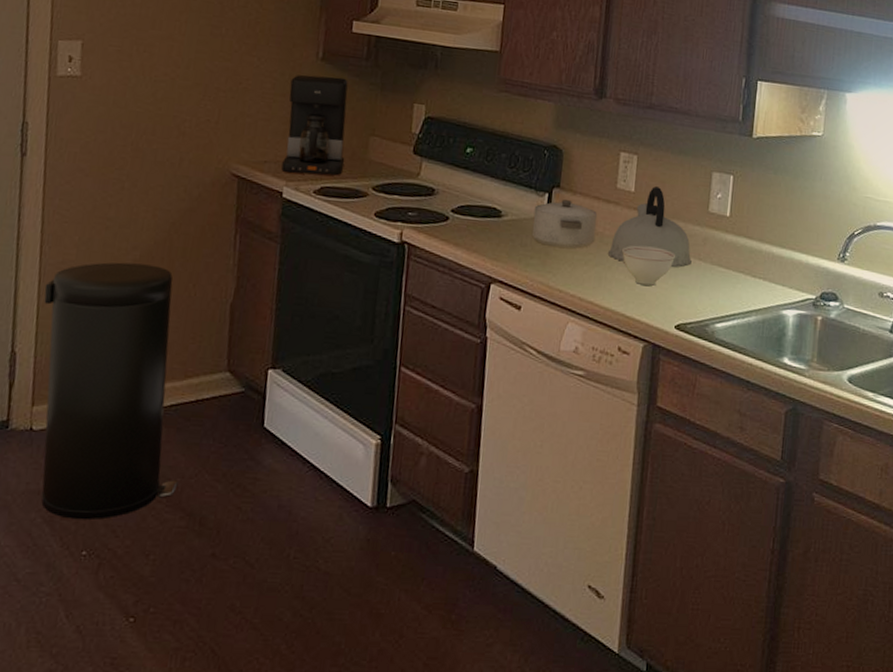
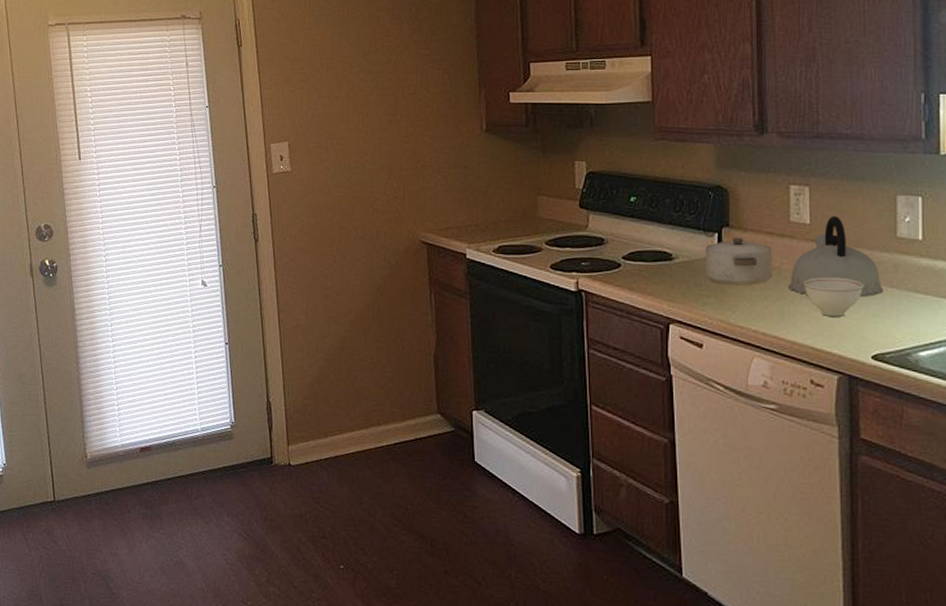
pedal bin: present [41,262,178,519] -> none [285,324,409,539]
coffee maker: present [281,74,348,176] -> none [461,145,518,237]

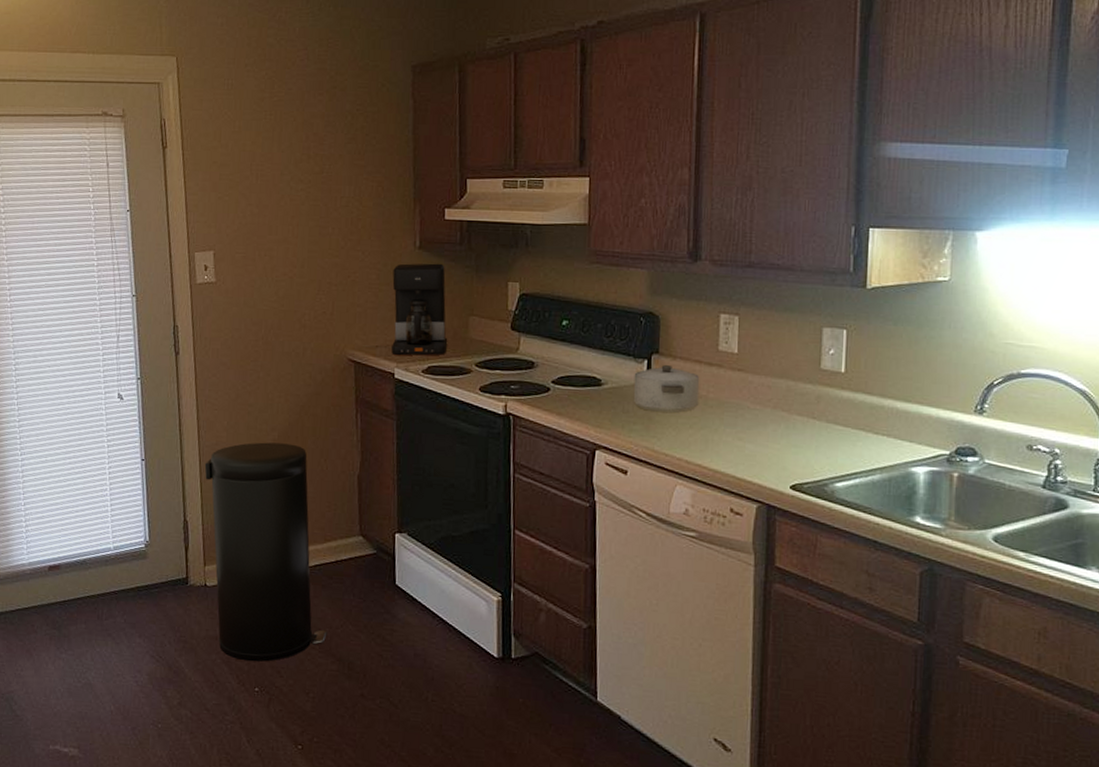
pedal bin: none [285,324,409,539] -> present [204,442,327,662]
coffee maker: none [461,145,518,237] -> present [391,263,448,356]
kettle: present [787,216,883,298] -> none [713,346,805,428]
bowl: present [802,277,863,317] -> none [727,406,786,447]

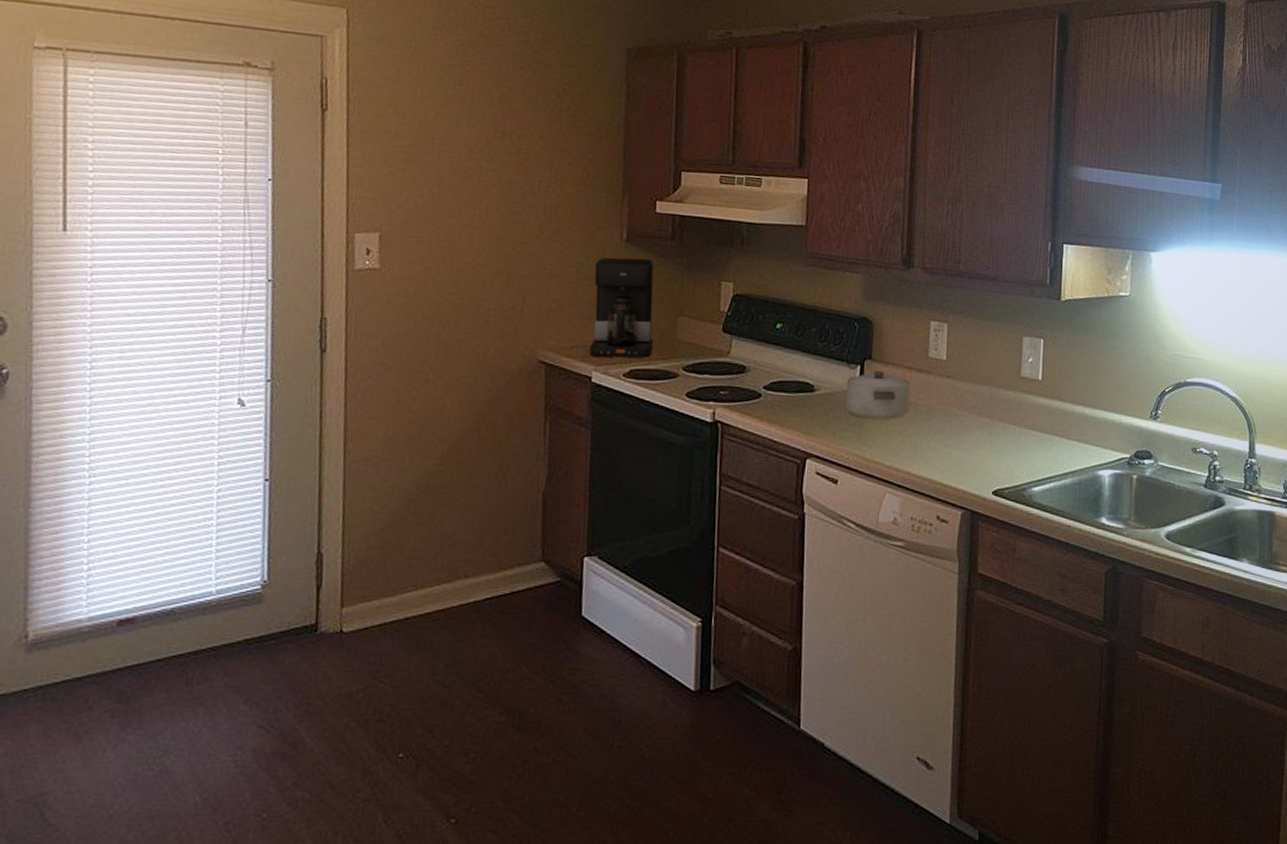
pedal bin: present [204,442,327,662] -> none [349,456,496,720]

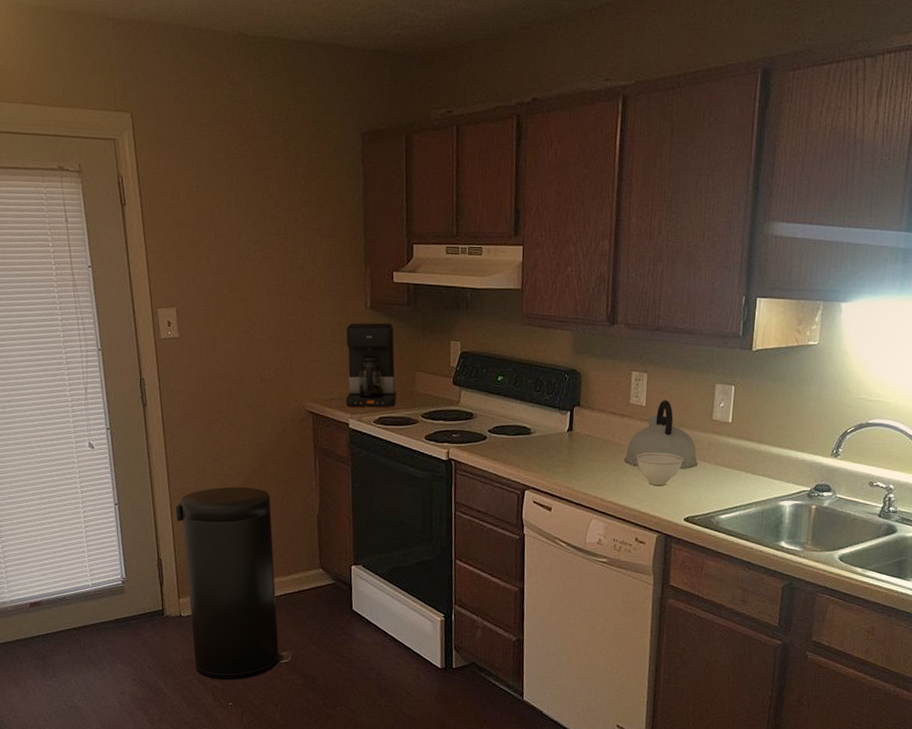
pedal bin: none [349,456,496,720] -> present [175,486,293,680]
cooking pot: present [845,371,911,420] -> none [557,416,614,458]
kettle: none [922,354,1006,434] -> present [623,400,698,470]
bowl: none [935,413,989,453] -> present [635,452,683,486]

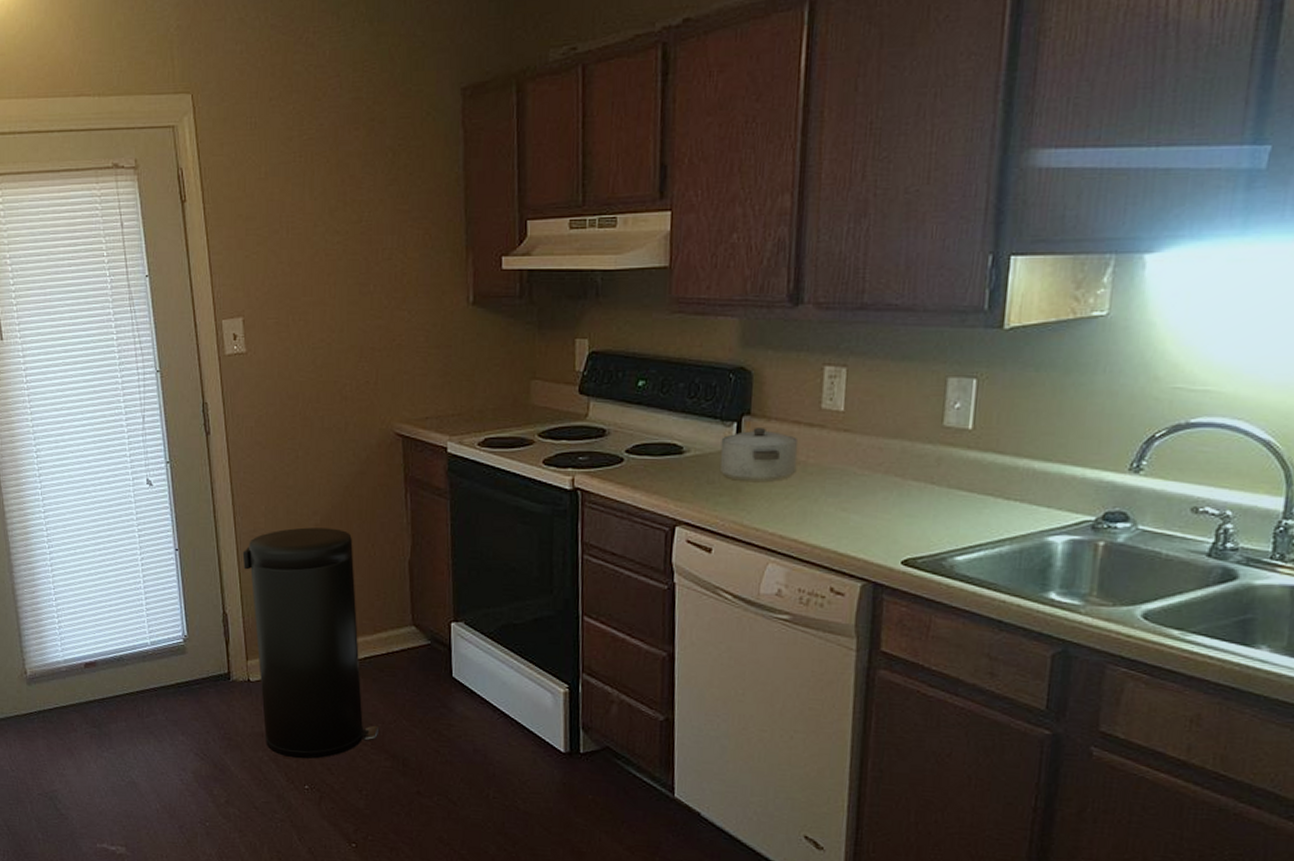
coffee maker: present [346,322,397,408] -> none [443,320,507,428]
cooking pot: none [557,416,614,458] -> present [719,428,799,483]
kettle: present [623,400,698,470] -> none [812,402,922,496]
bowl: present [635,452,683,486] -> none [829,472,900,517]

